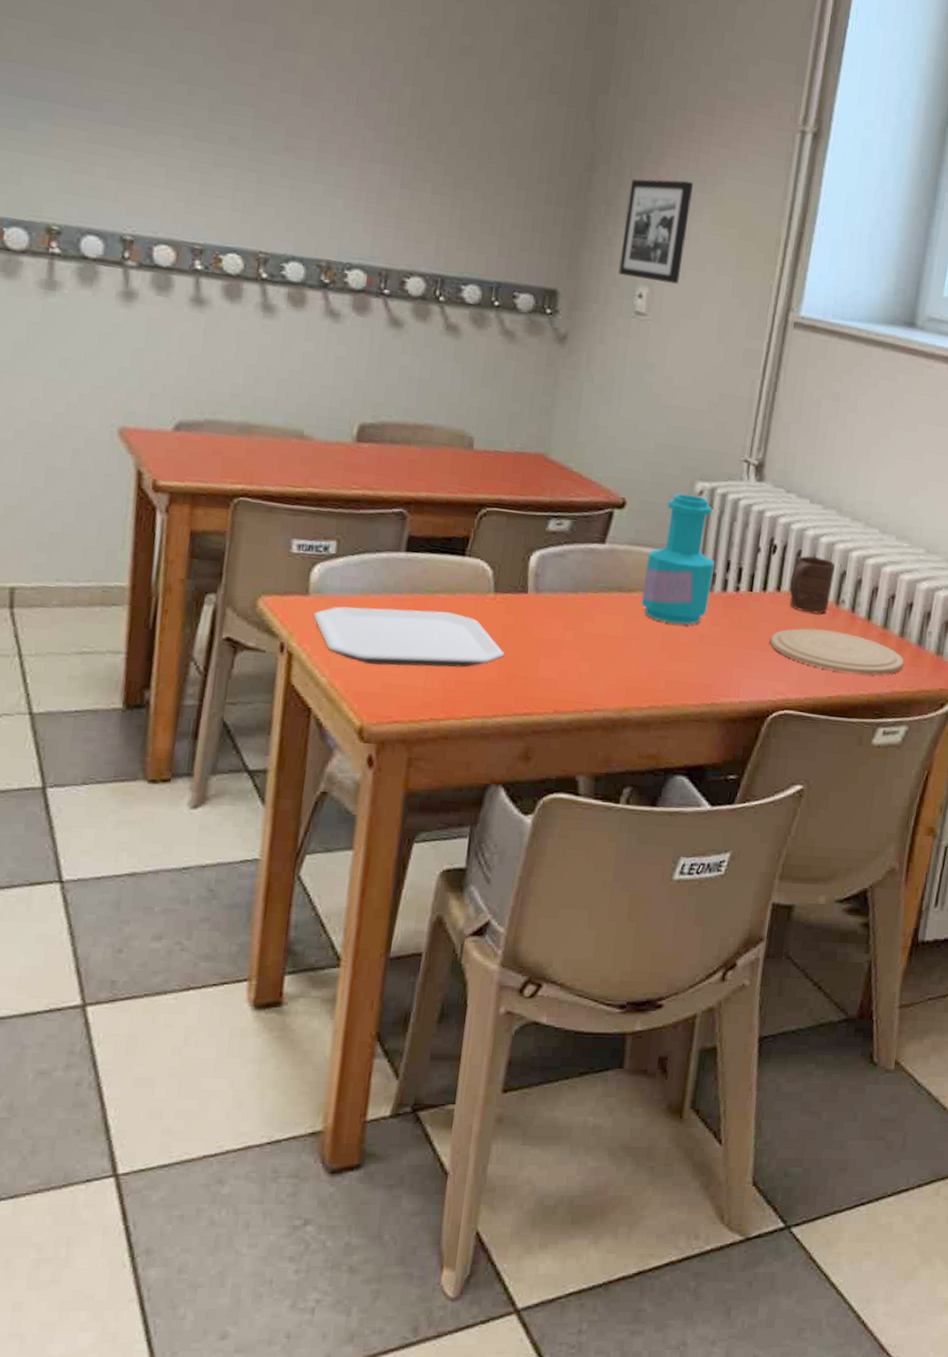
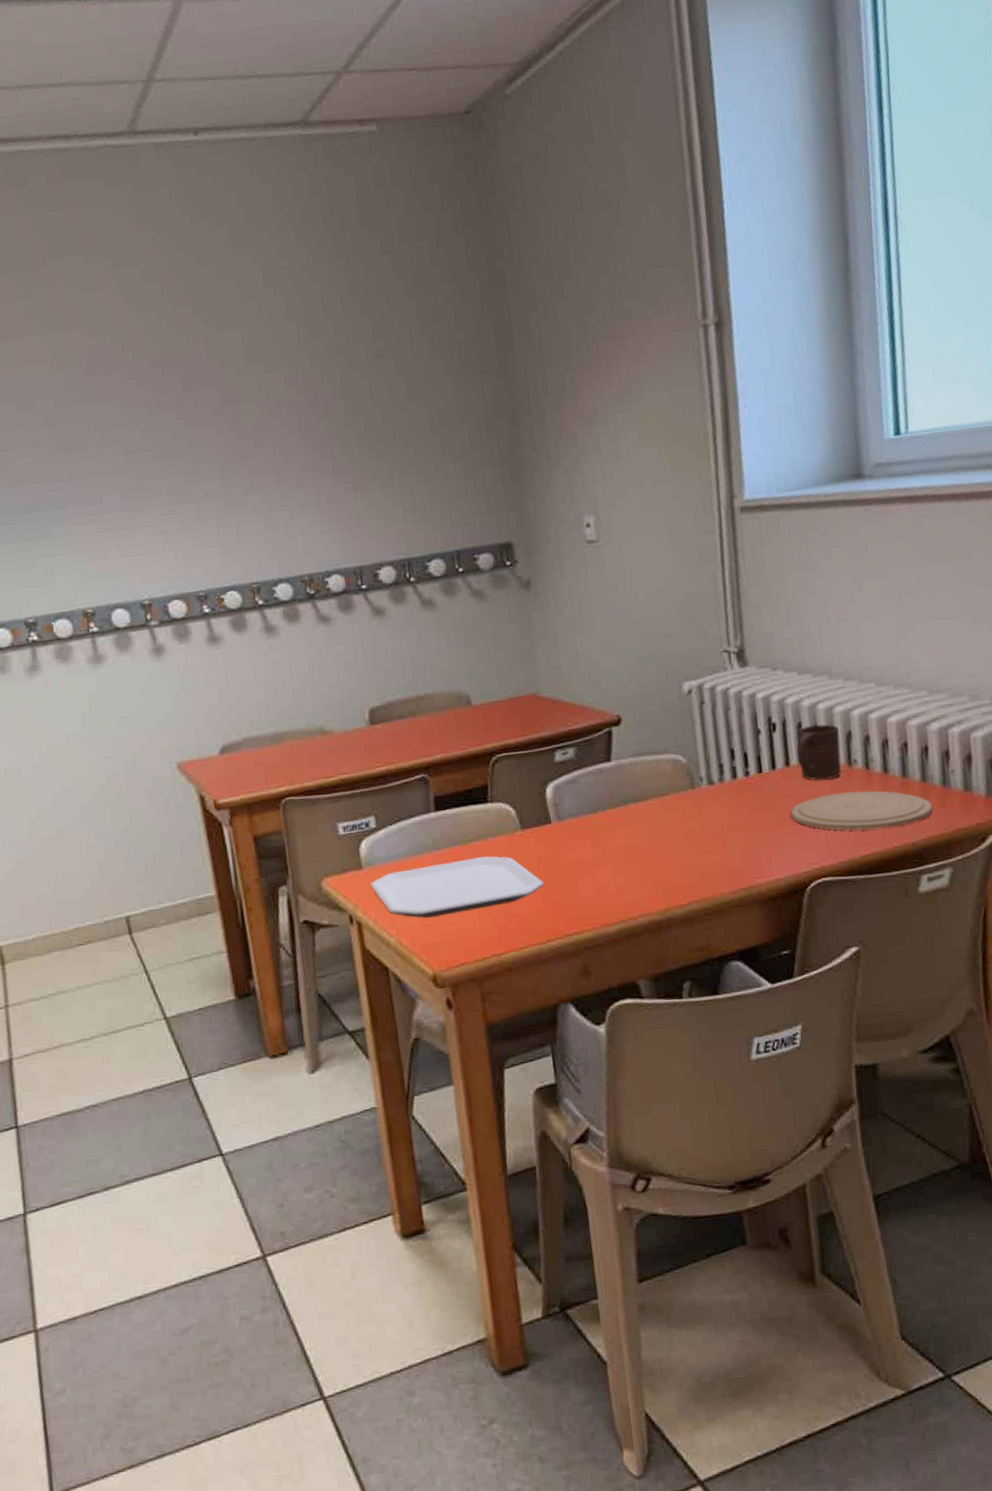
picture frame: present [618,179,693,284] -> none [554,406,621,511]
bottle: present [640,494,715,625] -> none [653,695,723,821]

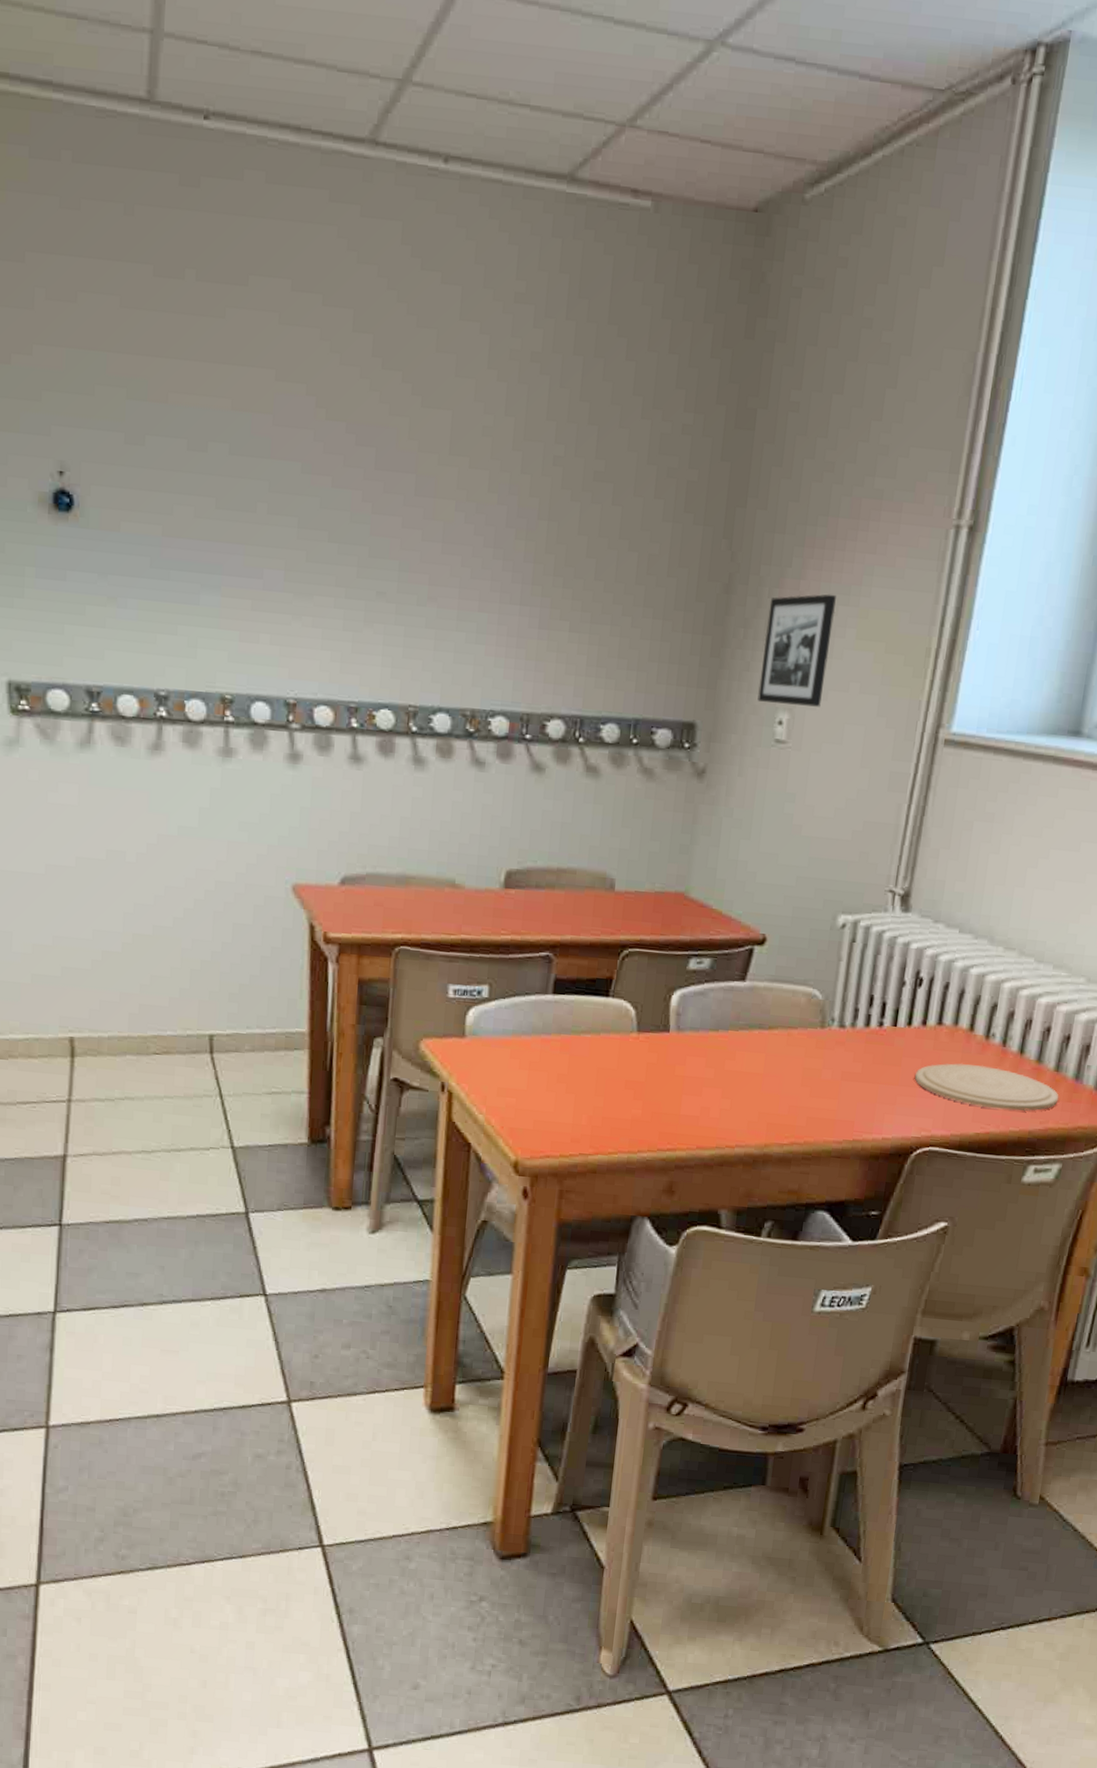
plate: present [370,856,544,918] -> none [469,1047,649,1105]
picture frame: none [554,406,621,511] -> present [757,594,836,707]
cup: present [796,724,841,780] -> none [936,988,986,1049]

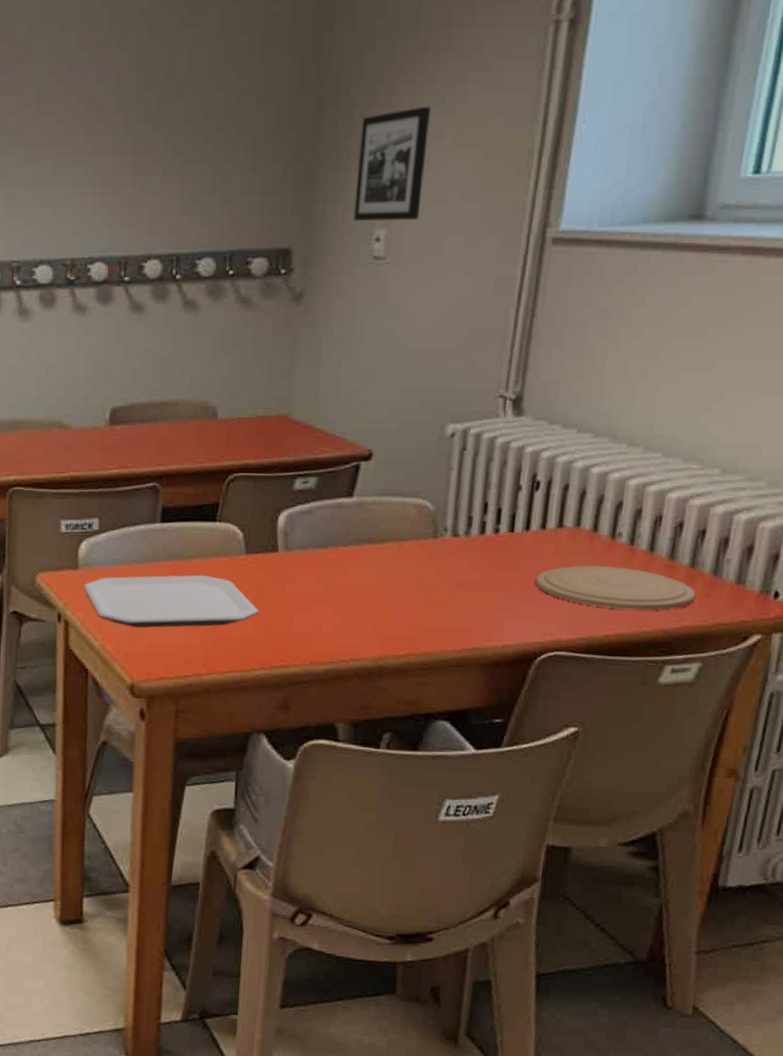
plate: none [469,1047,649,1105] -> present [83,575,259,628]

